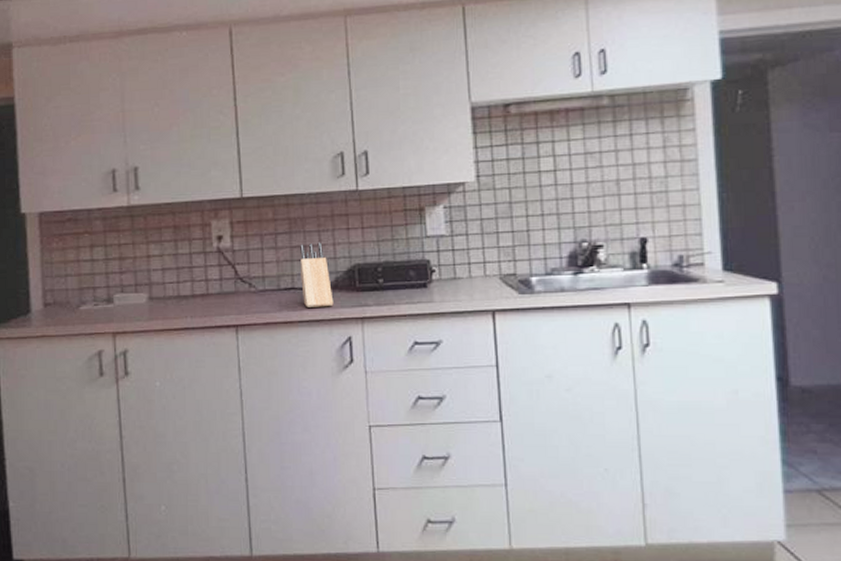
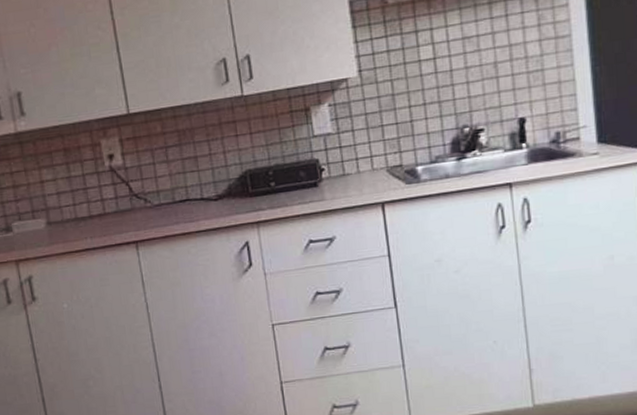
knife block: present [300,242,334,308] -> none [191,151,229,217]

